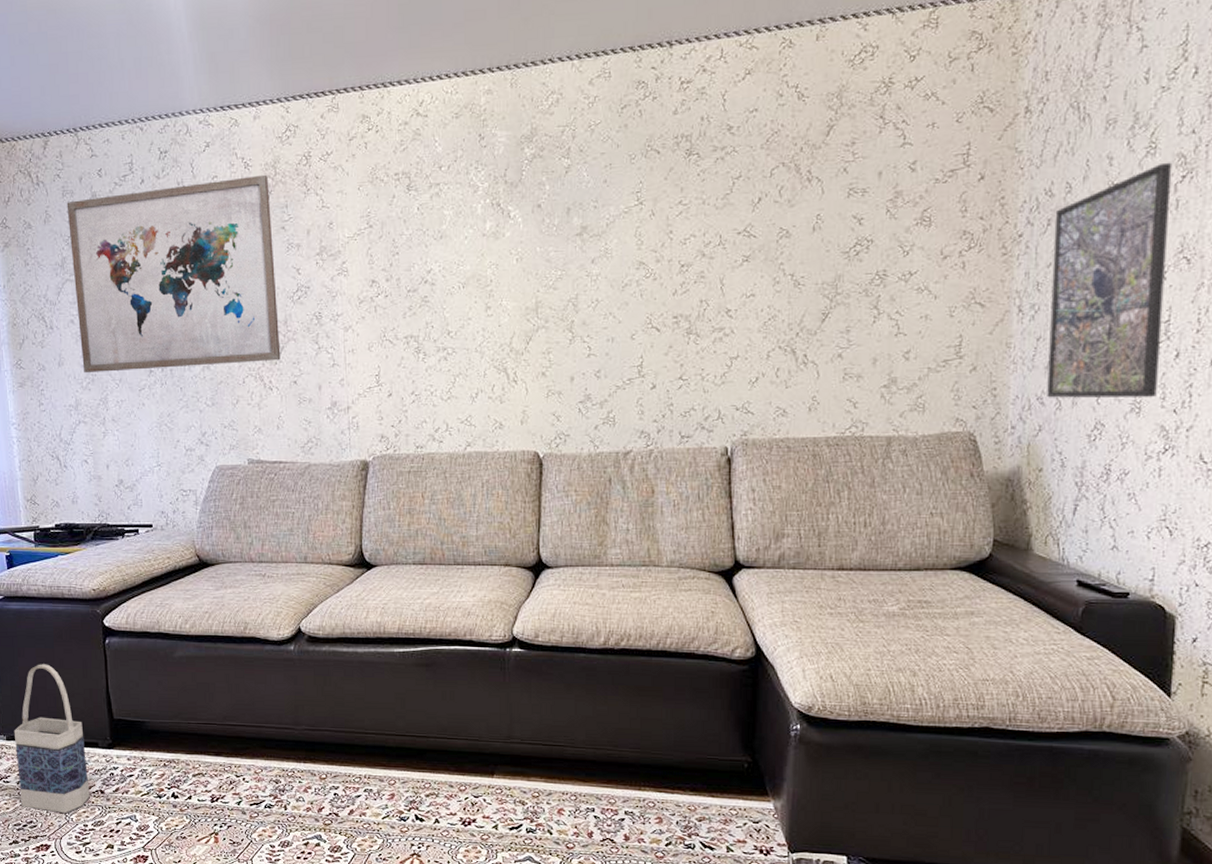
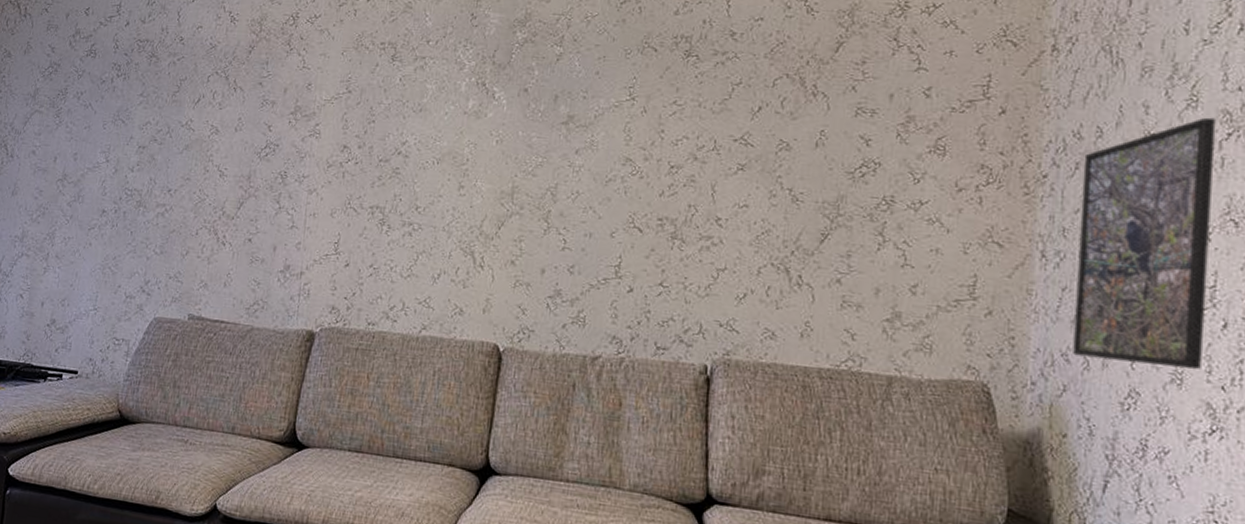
wall art: present [66,174,281,374] -> none [36,30,253,216]

